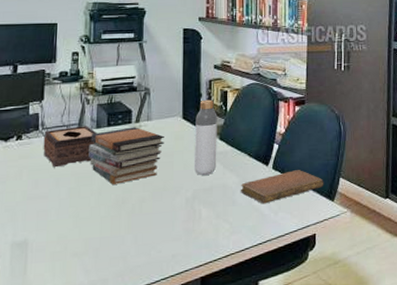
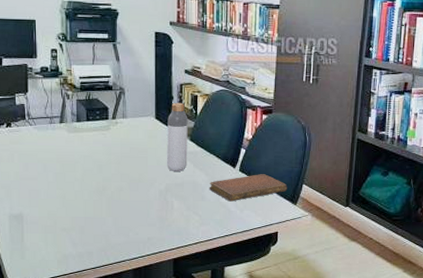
tissue box: present [43,126,97,168] -> none [30,118,78,154]
book stack: present [88,127,164,185] -> none [71,123,139,173]

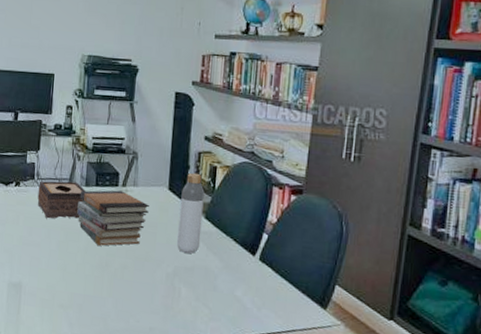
tissue box: none [30,118,78,154] -> present [37,181,86,219]
book stack: none [71,123,139,173] -> present [77,190,149,246]
notebook: present [209,174,288,202] -> none [222,266,317,297]

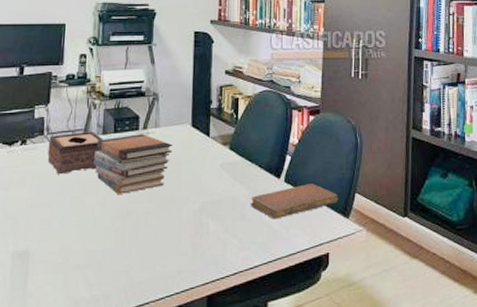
bottle: present [177,172,205,254] -> none [203,106,228,188]
notebook: none [222,266,317,297] -> present [250,184,339,220]

